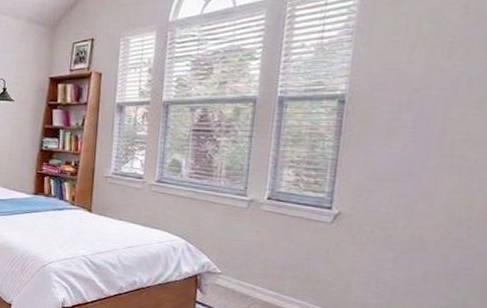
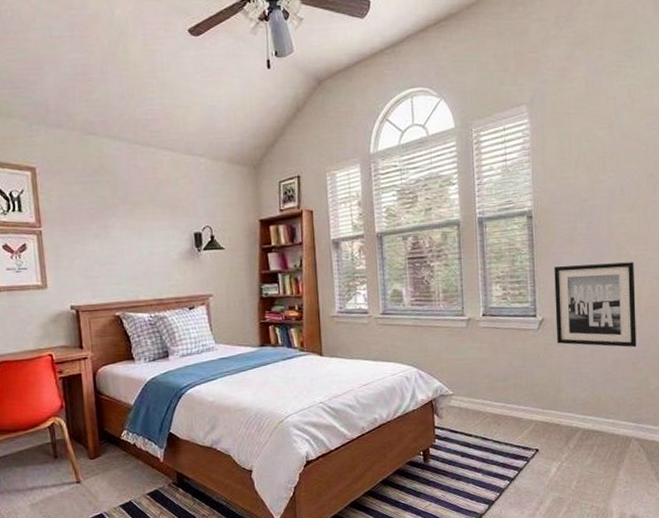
wall art: none [353,159,471,263] -> present [554,262,637,348]

